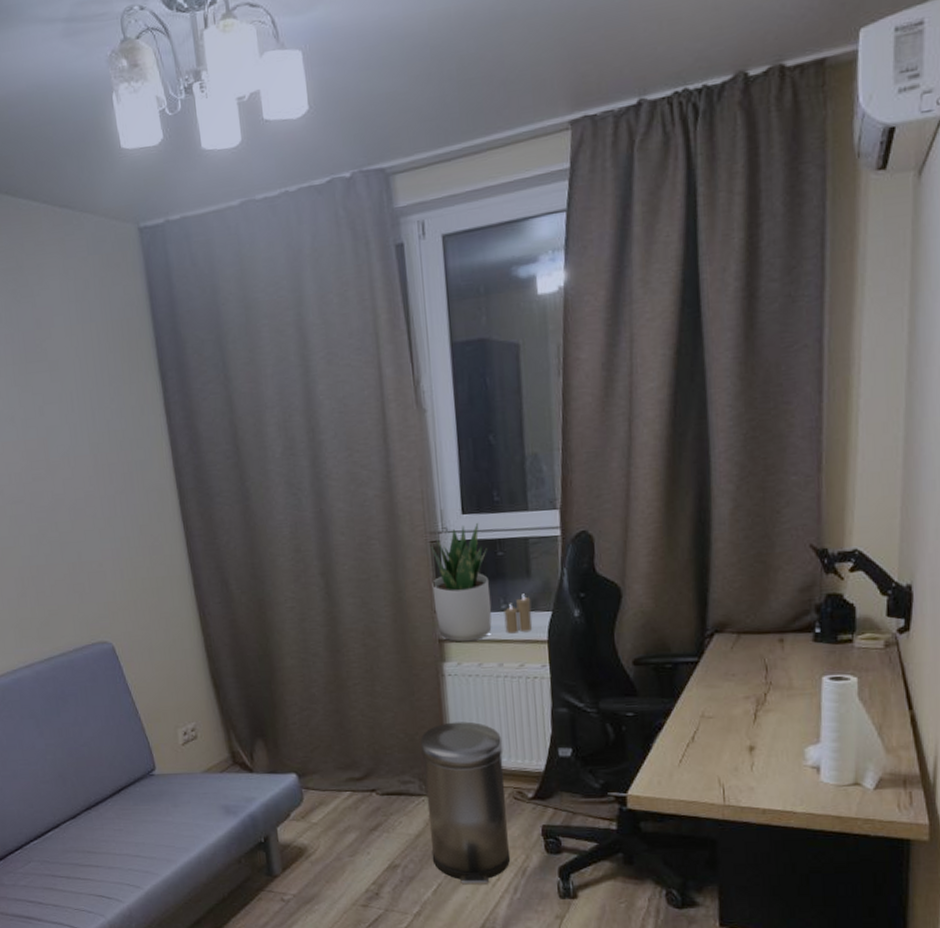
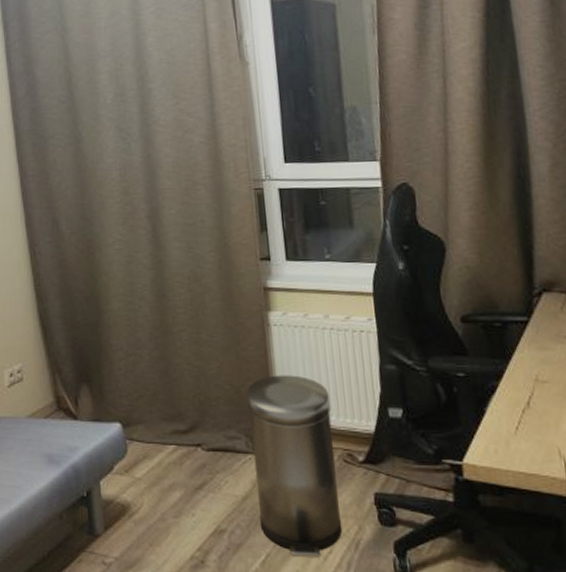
planter: present [430,523,492,642] -> none [254,172,317,291]
candle: present [504,593,533,634] -> none [328,244,358,285]

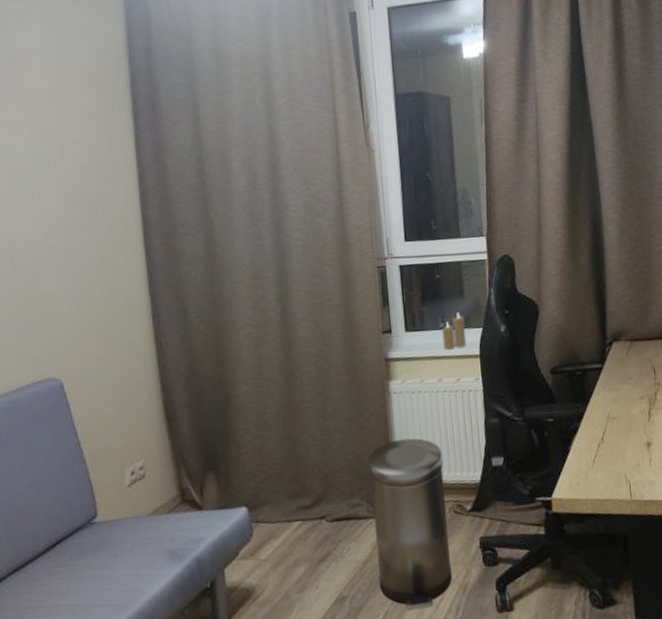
candle: none [328,244,358,285] -> present [442,312,467,350]

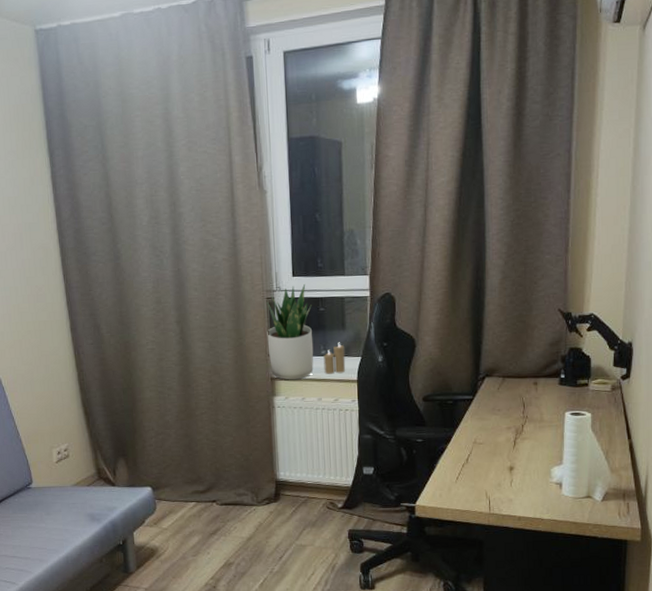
pedal bin: present [368,438,452,610] -> none [253,445,323,579]
planter: none [378,249,432,360] -> present [266,284,314,380]

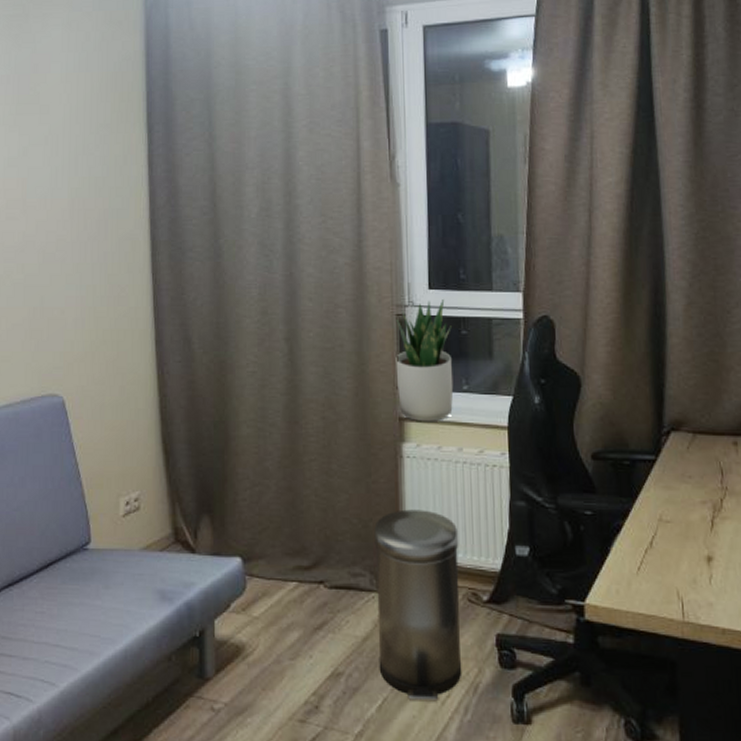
pedal bin: none [253,445,323,579] -> present [374,509,462,702]
candle: present [323,342,346,374] -> none [465,375,494,417]

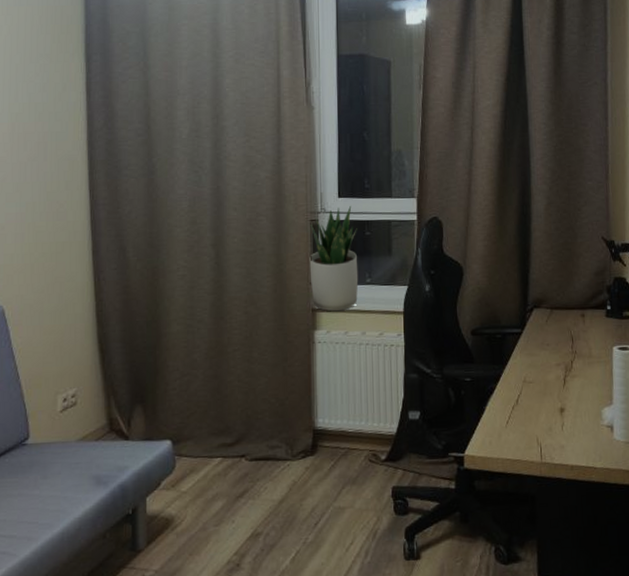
pedal bin: present [374,509,462,702] -> none [290,386,364,551]

